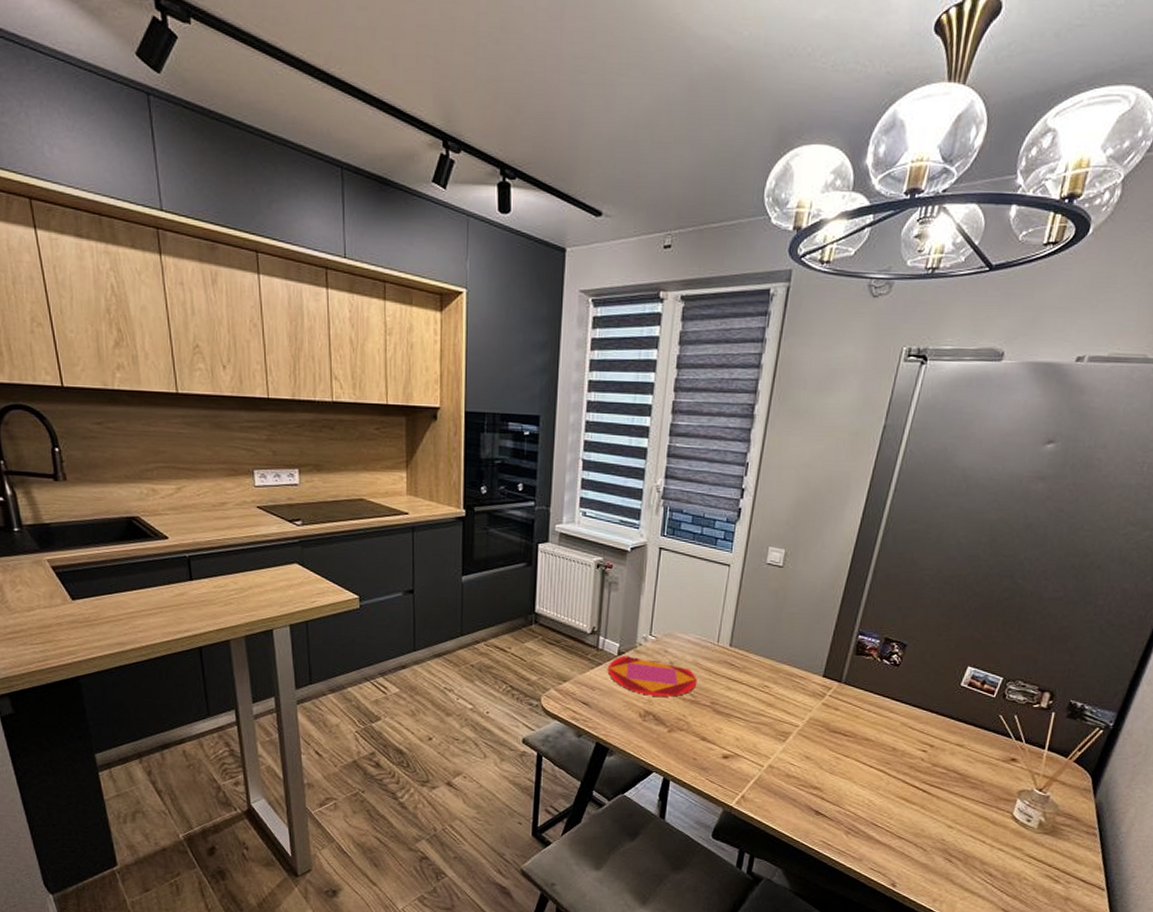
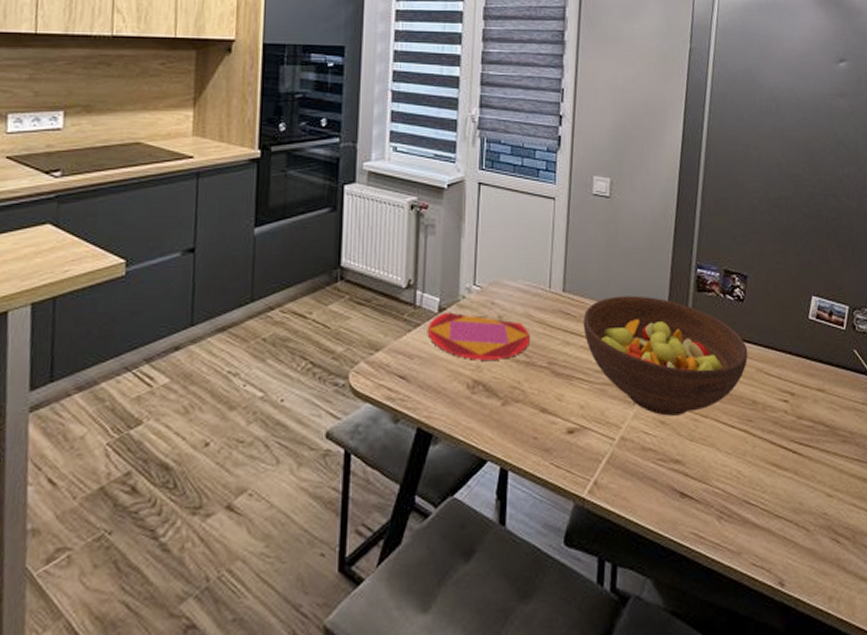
fruit bowl: none [745,653,896,754] -> present [582,295,748,416]

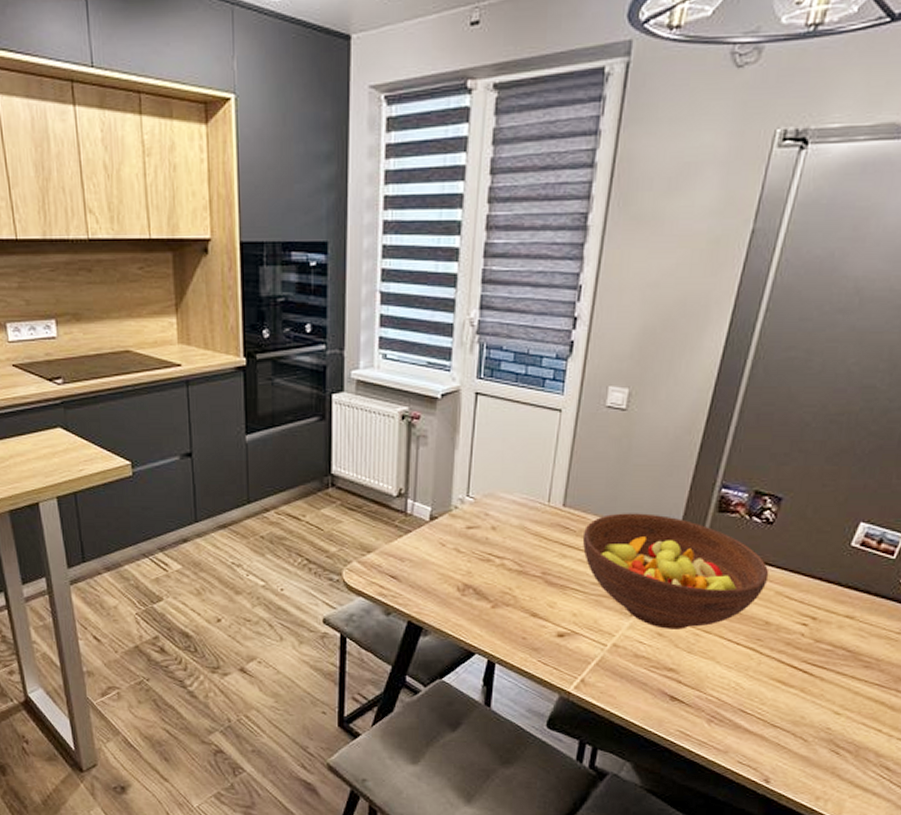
plate: present [427,312,529,360] -> none [418,521,524,567]

